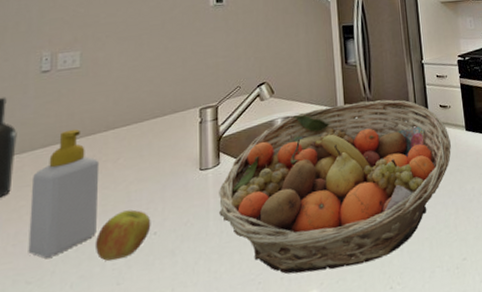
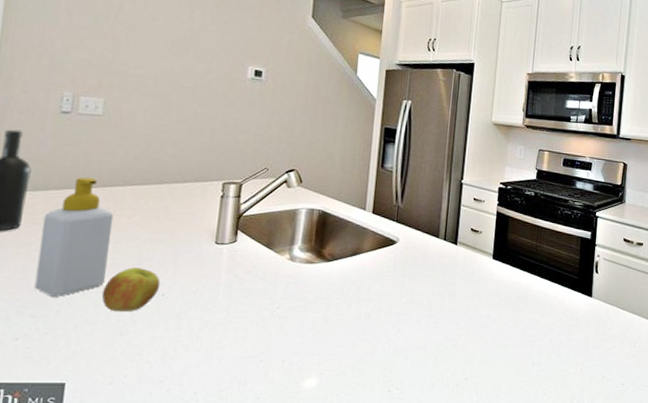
fruit basket: present [219,99,451,274] -> none [230,207,475,364]

